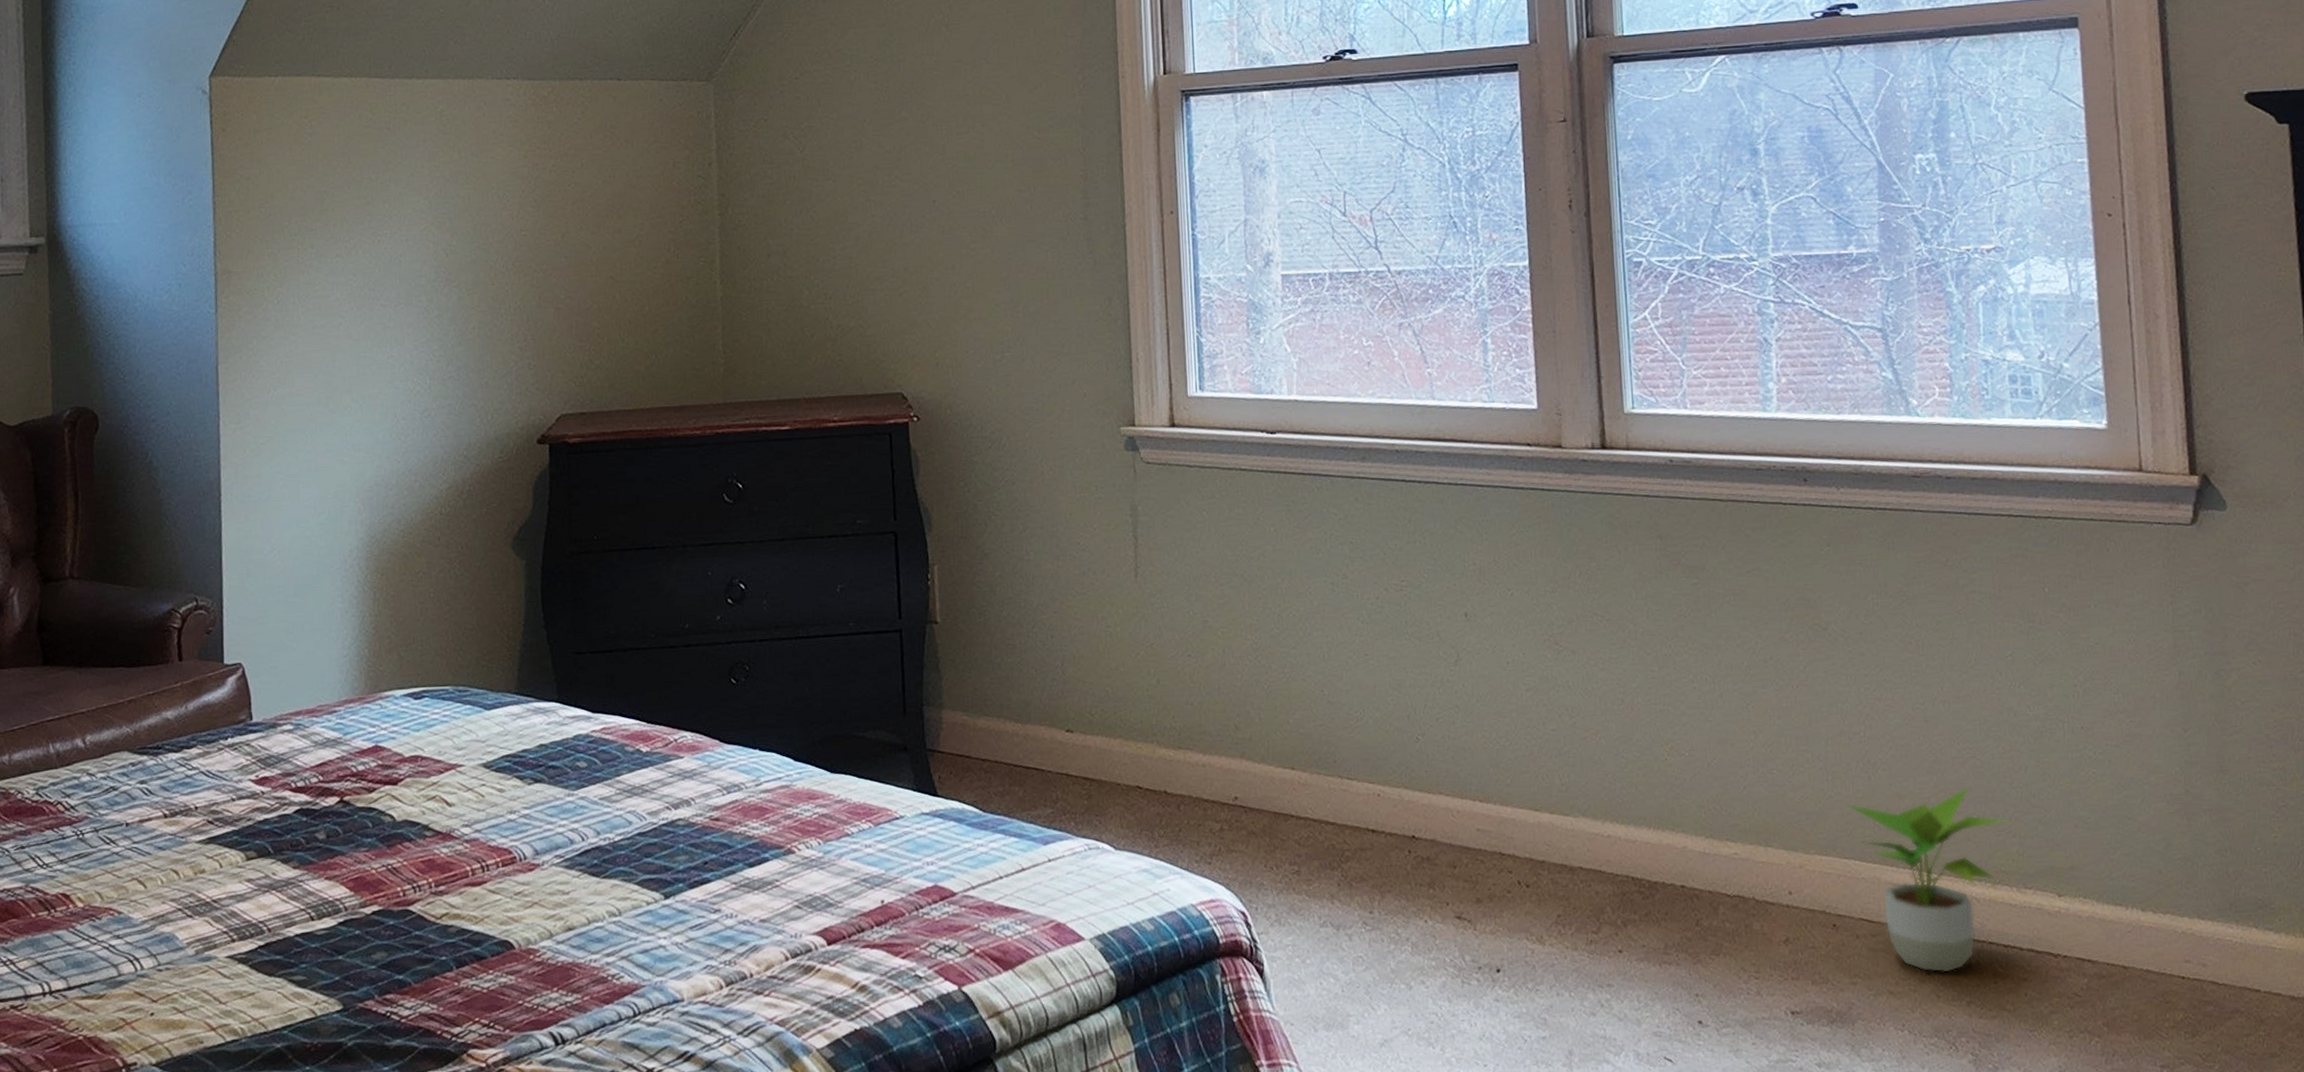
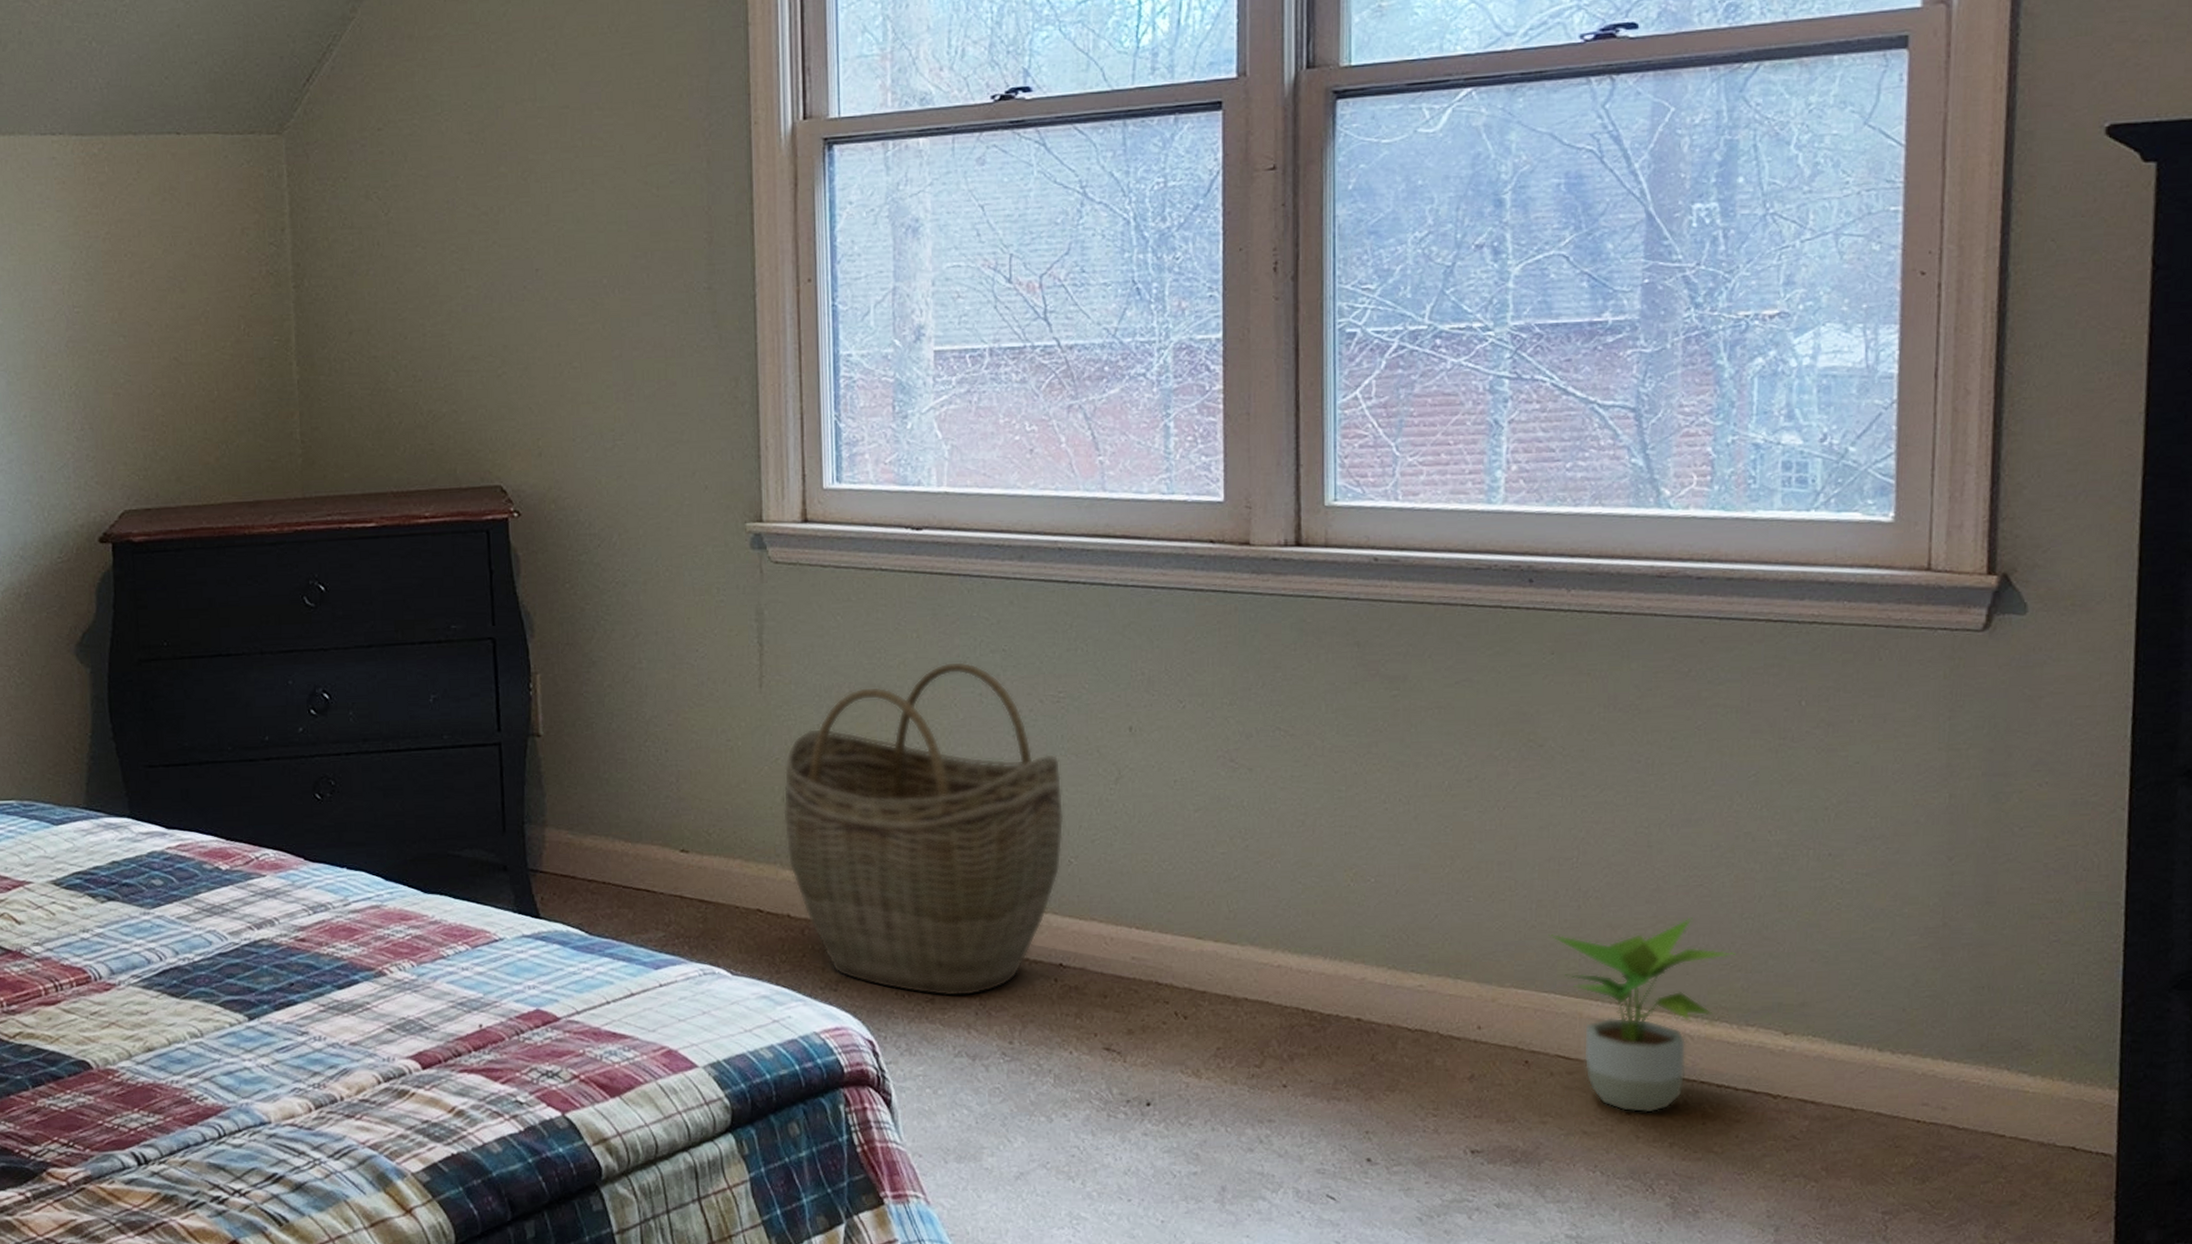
woven basket: none [1158,553,1411,869] -> present [783,661,1064,997]

